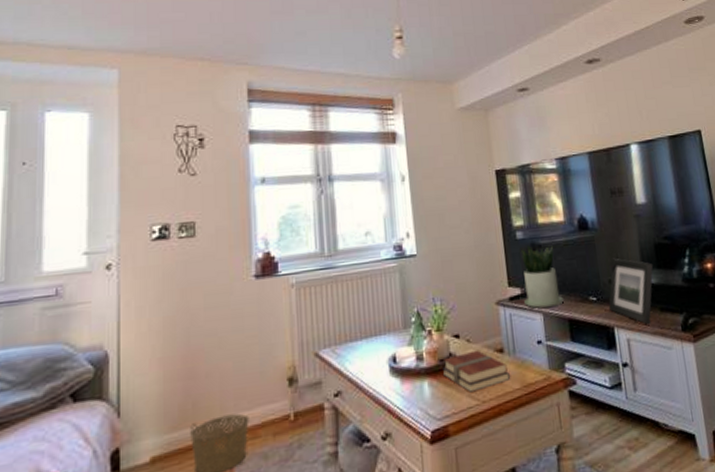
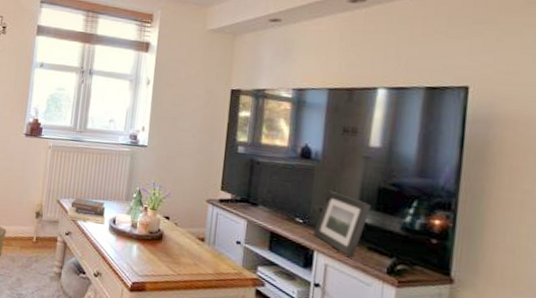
books: none [331,339,383,376] -> present [67,197,105,225]
books: present [442,350,511,393] -> none [149,231,207,266]
planter: present [521,245,565,309] -> none [232,160,271,218]

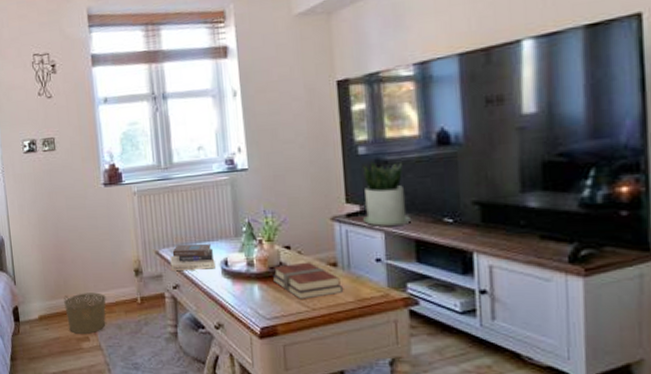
books: none [149,231,207,266] -> present [272,262,344,299]
planter: none [232,160,271,218] -> present [363,161,412,227]
picture frame: present [313,190,372,257] -> none [467,177,537,251]

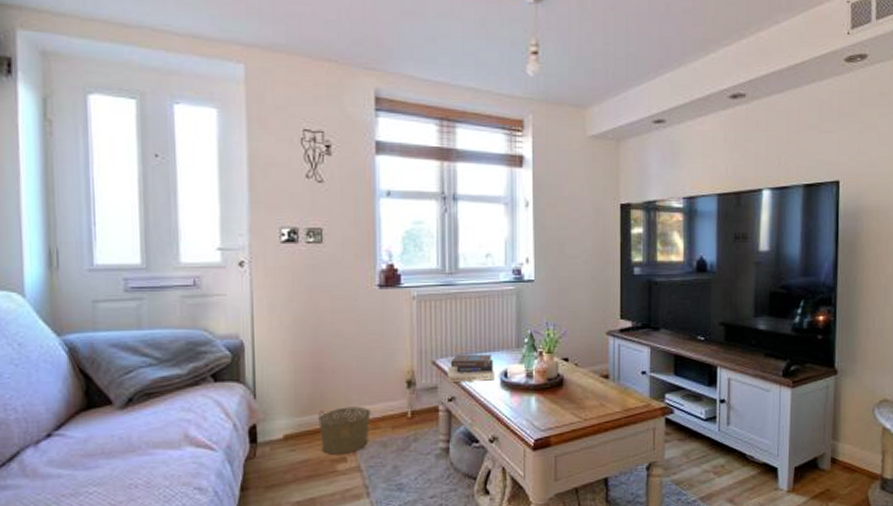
books: present [272,262,344,299] -> none [549,374,613,410]
planter: present [363,161,412,227] -> none [634,282,673,343]

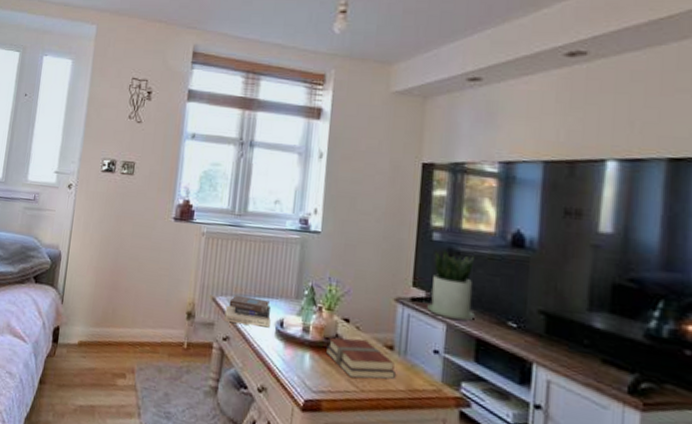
basket: present [318,406,371,455] -> none [107,325,153,371]
books: none [549,374,613,410] -> present [325,337,397,380]
planter: none [634,282,673,343] -> present [427,249,476,321]

